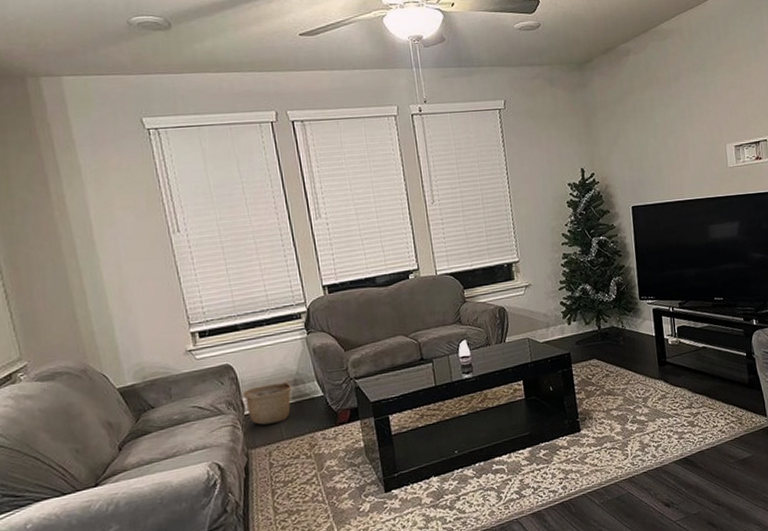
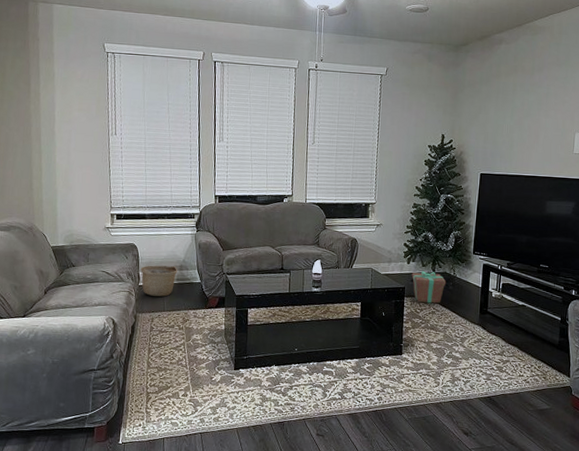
gift box: none [575,328,616,367] -> present [411,270,447,304]

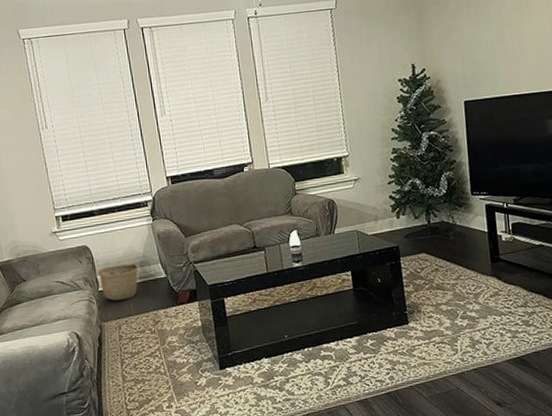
gift box: present [411,270,447,304] -> none [403,223,446,261]

